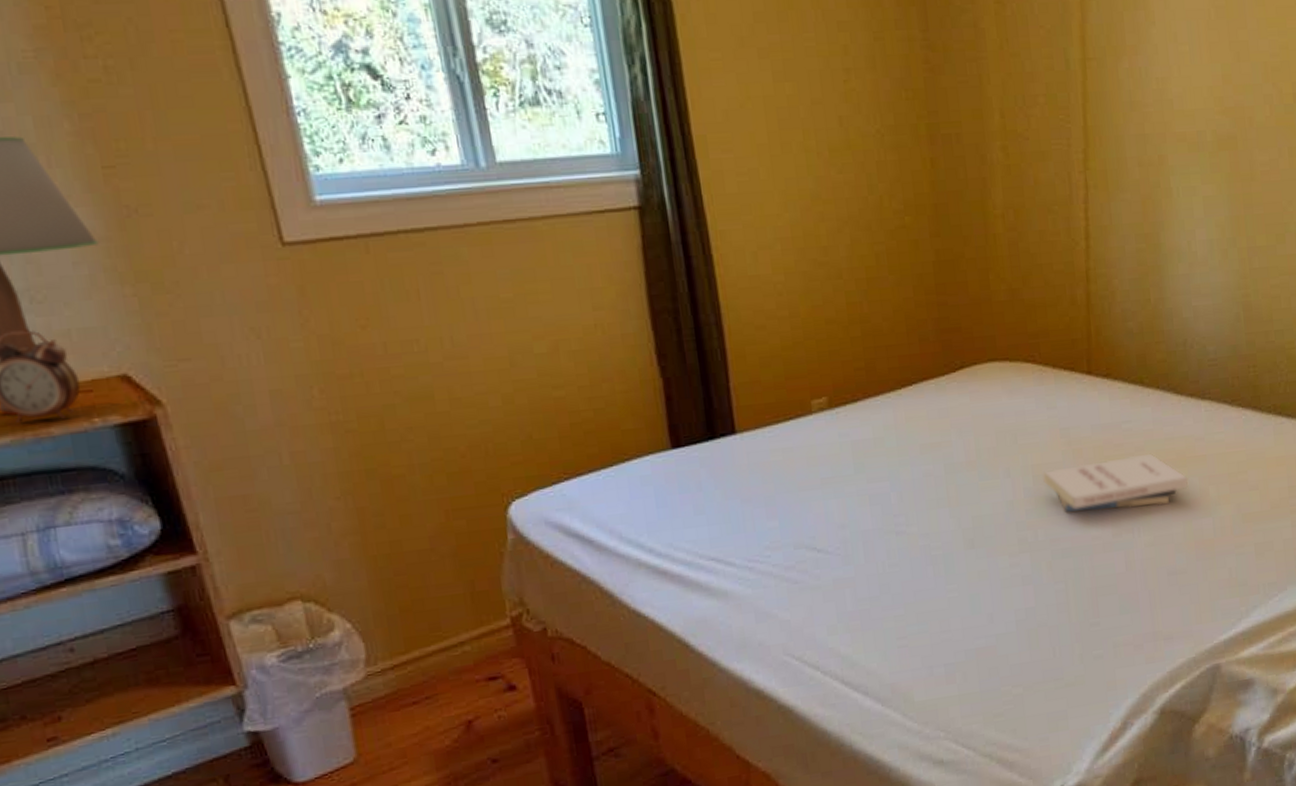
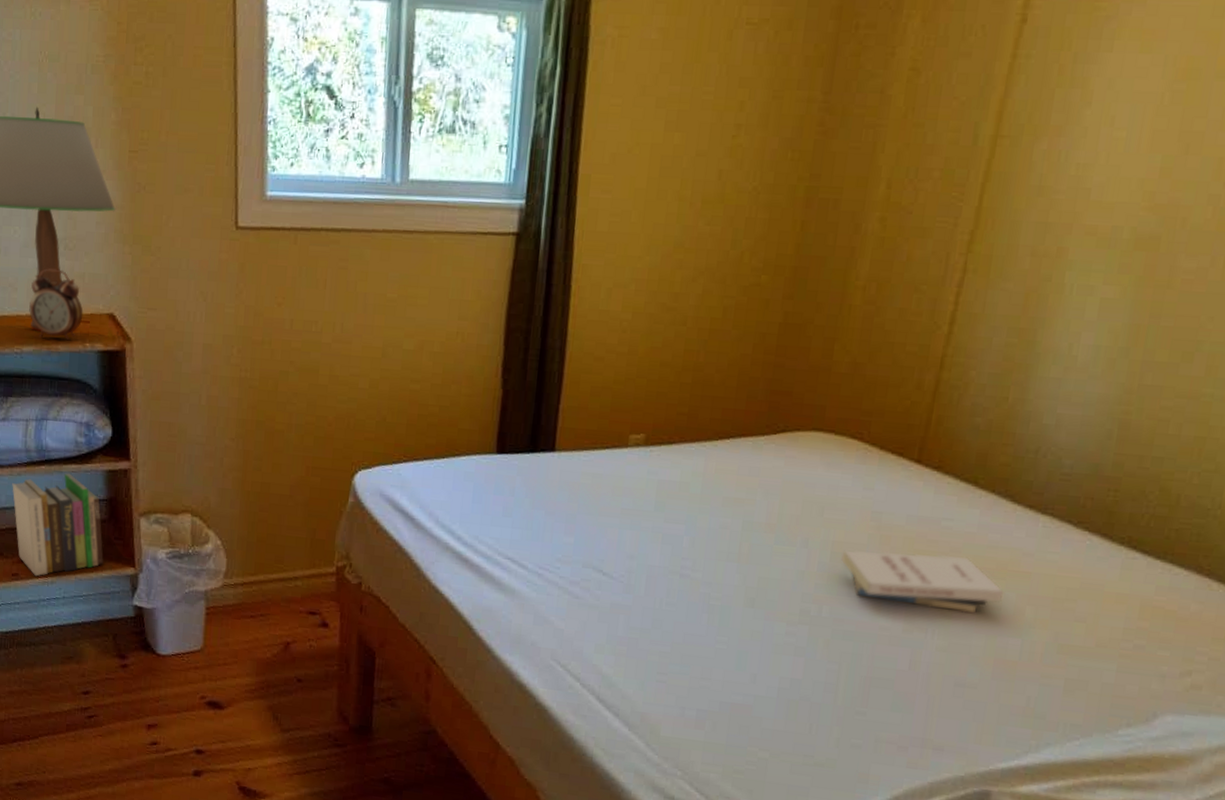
books: none [18,588,187,734] -> present [12,473,104,577]

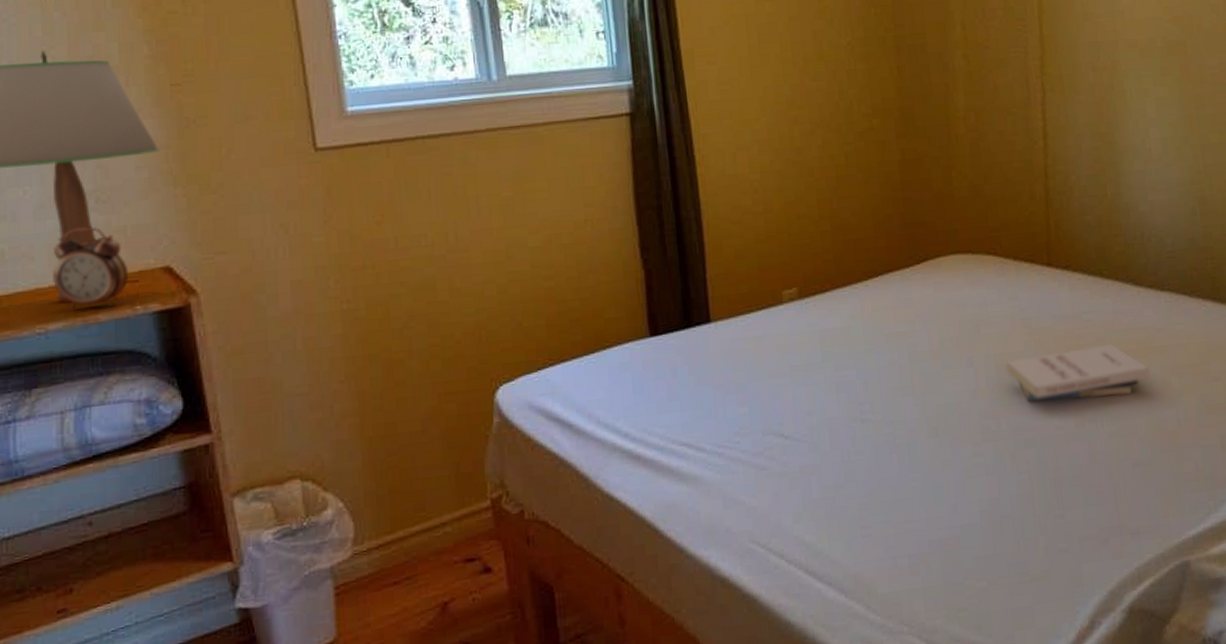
books: present [12,473,104,577] -> none [47,465,188,606]

